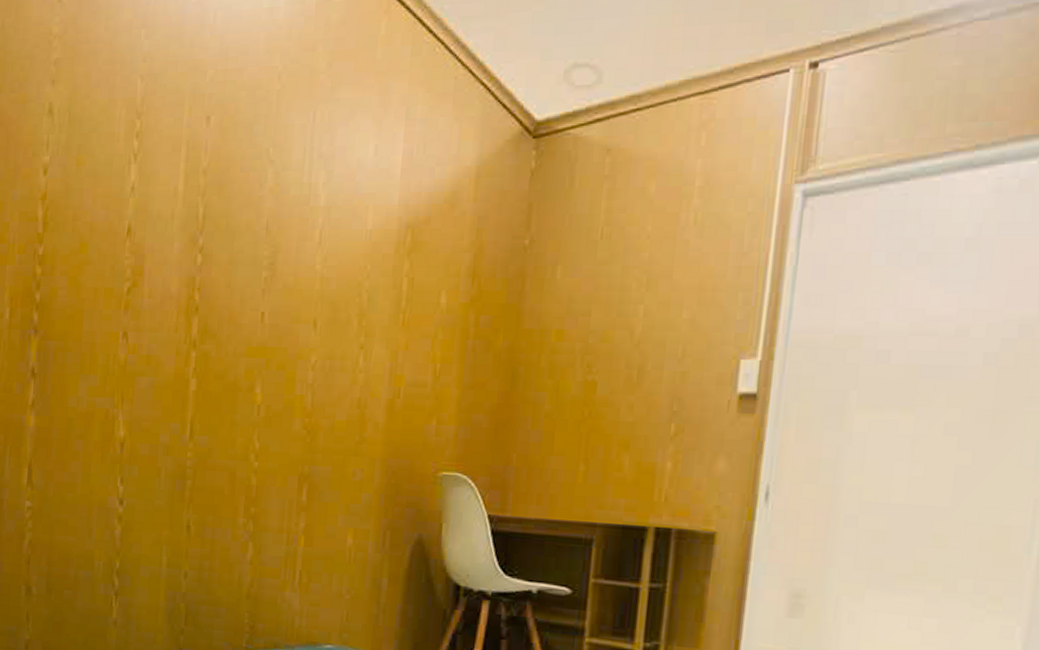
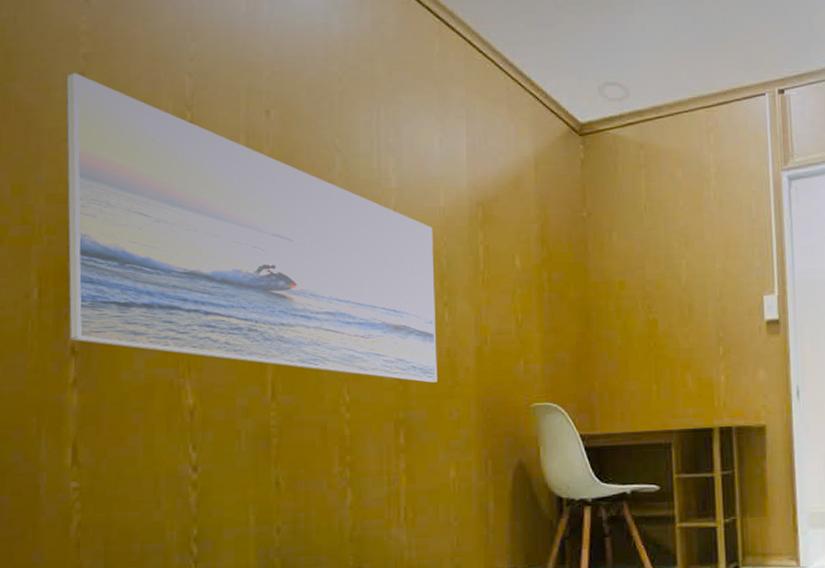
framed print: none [31,82,357,437] -> present [66,73,438,383]

